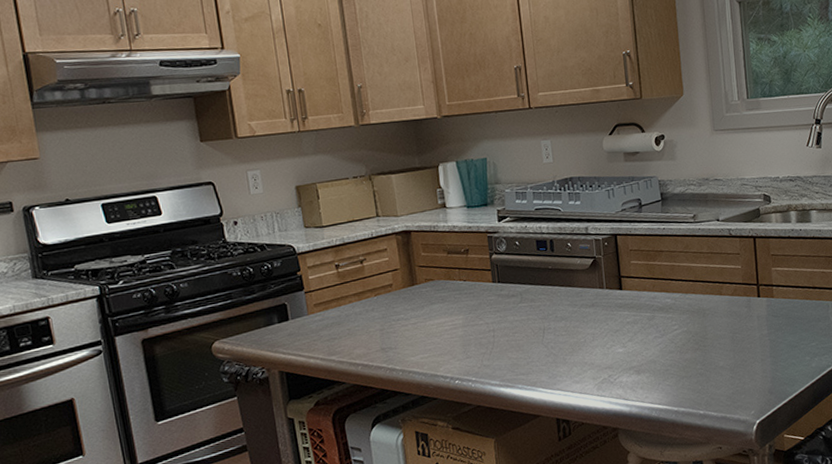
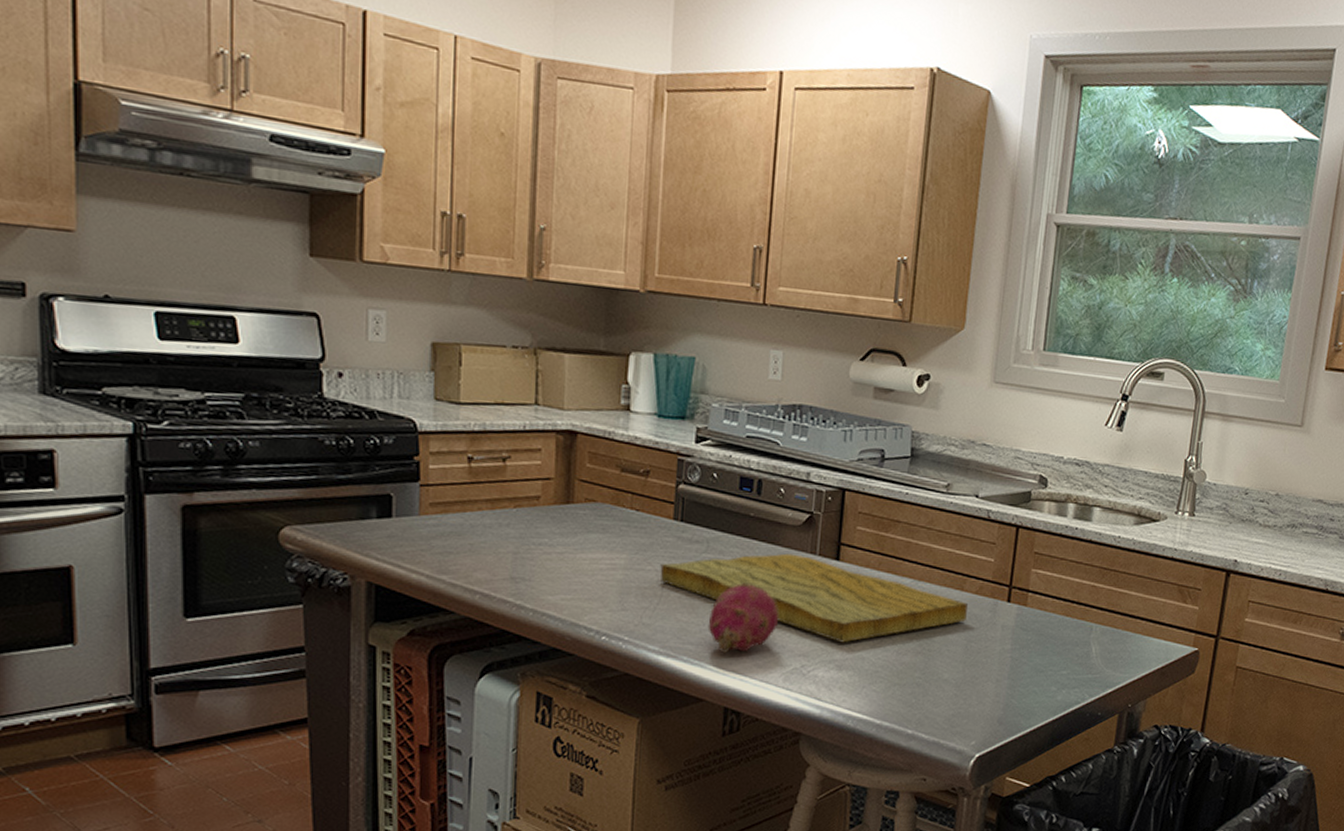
cutting board: none [489,291,728,353] -> present [660,553,968,643]
fruit: none [532,320,585,378] -> present [707,582,779,654]

